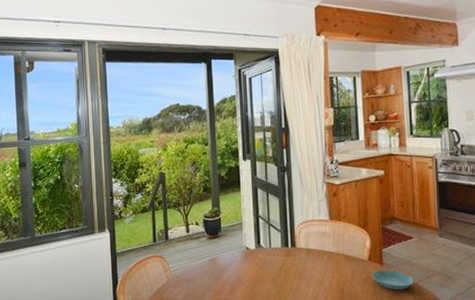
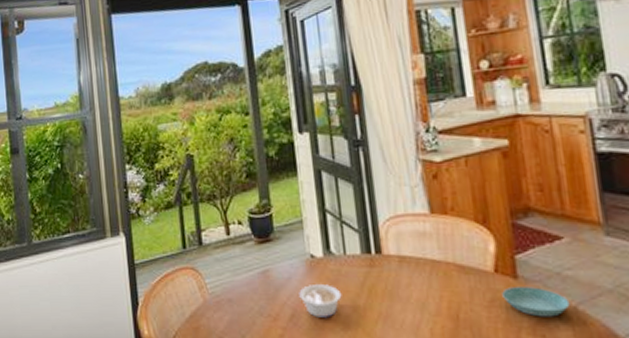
legume: none [237,268,266,292] -> present [299,284,342,319]

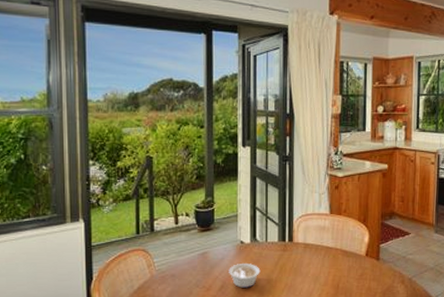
saucer: present [502,287,570,317] -> none [368,266,408,286]

